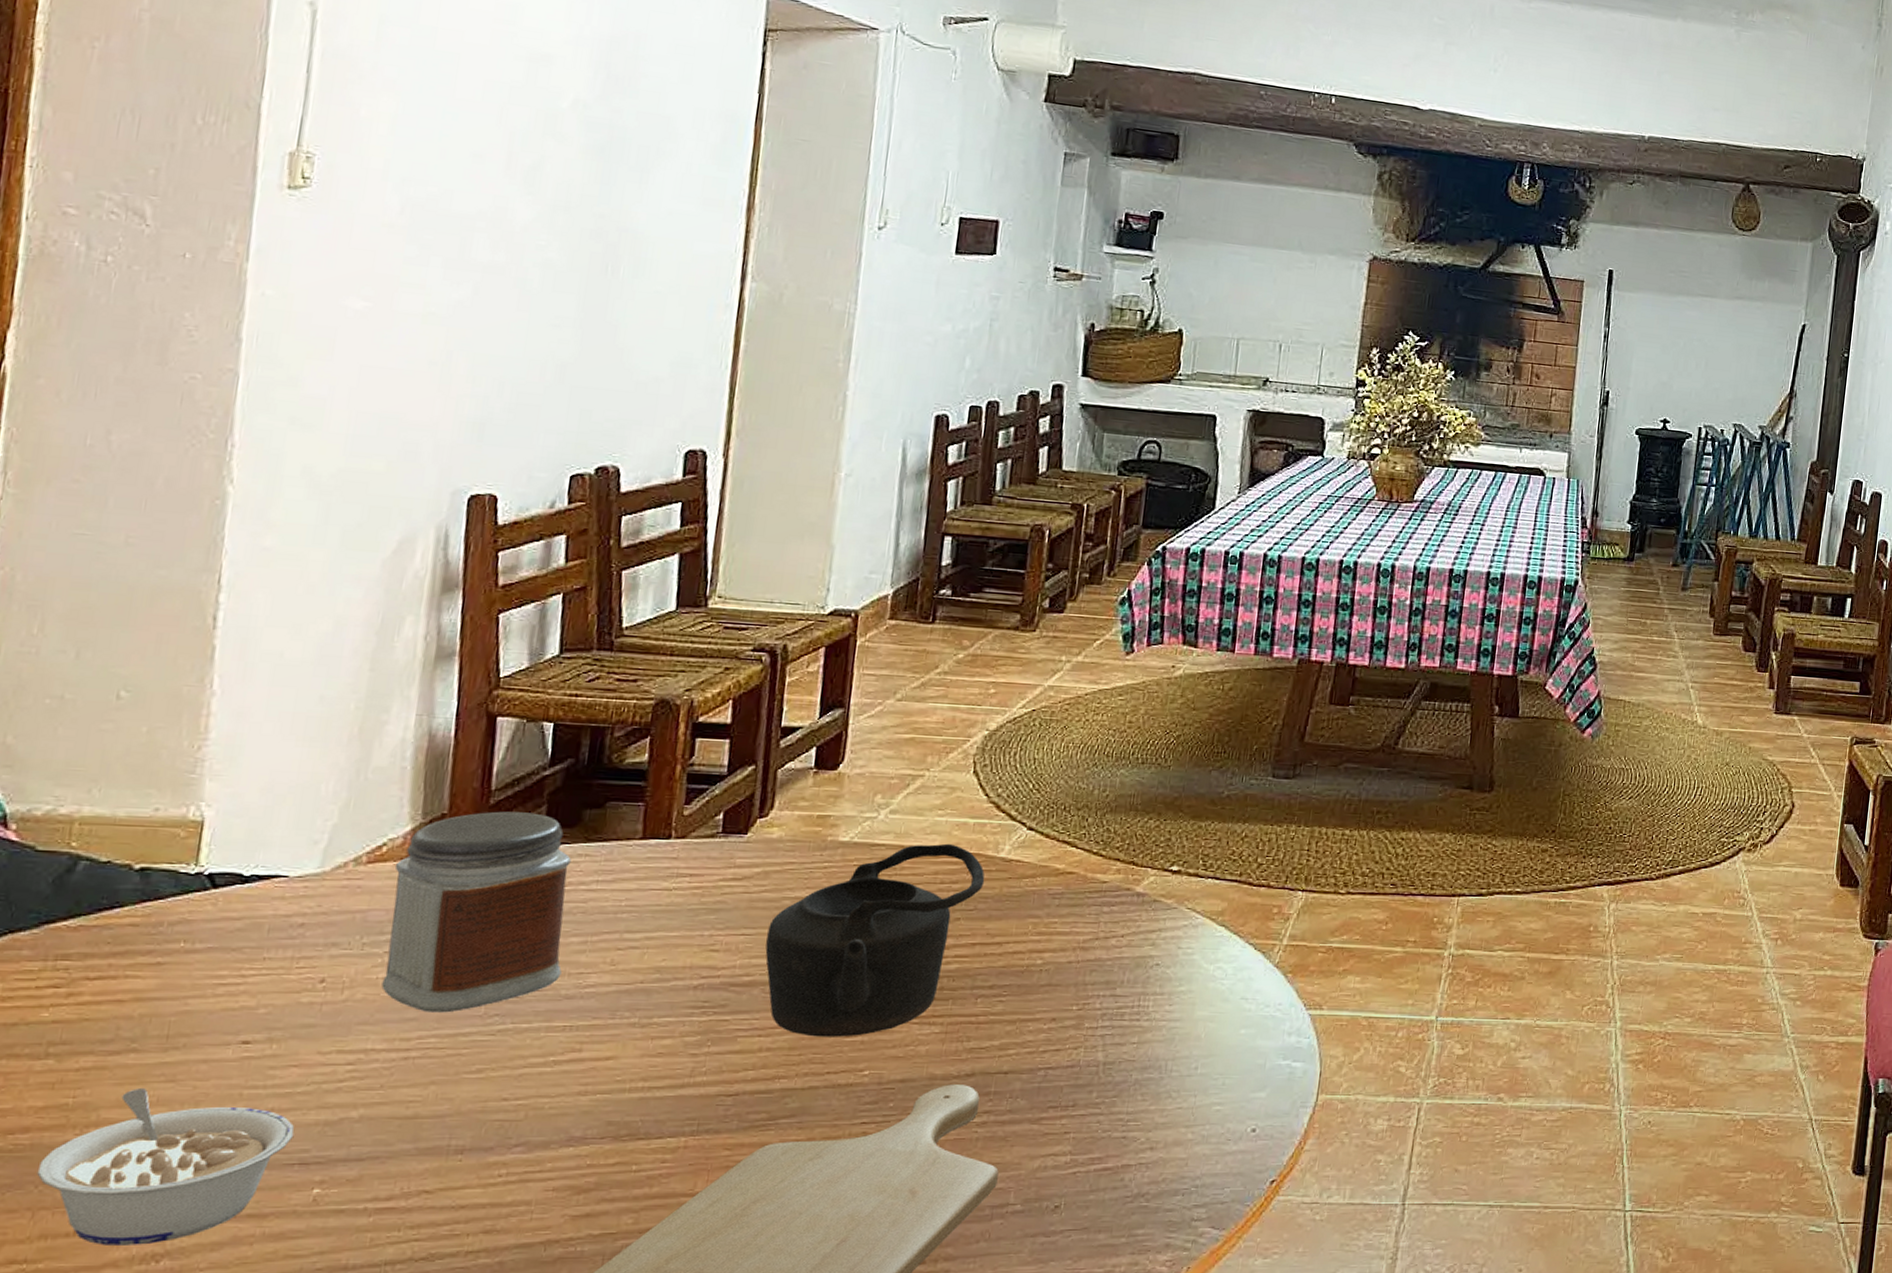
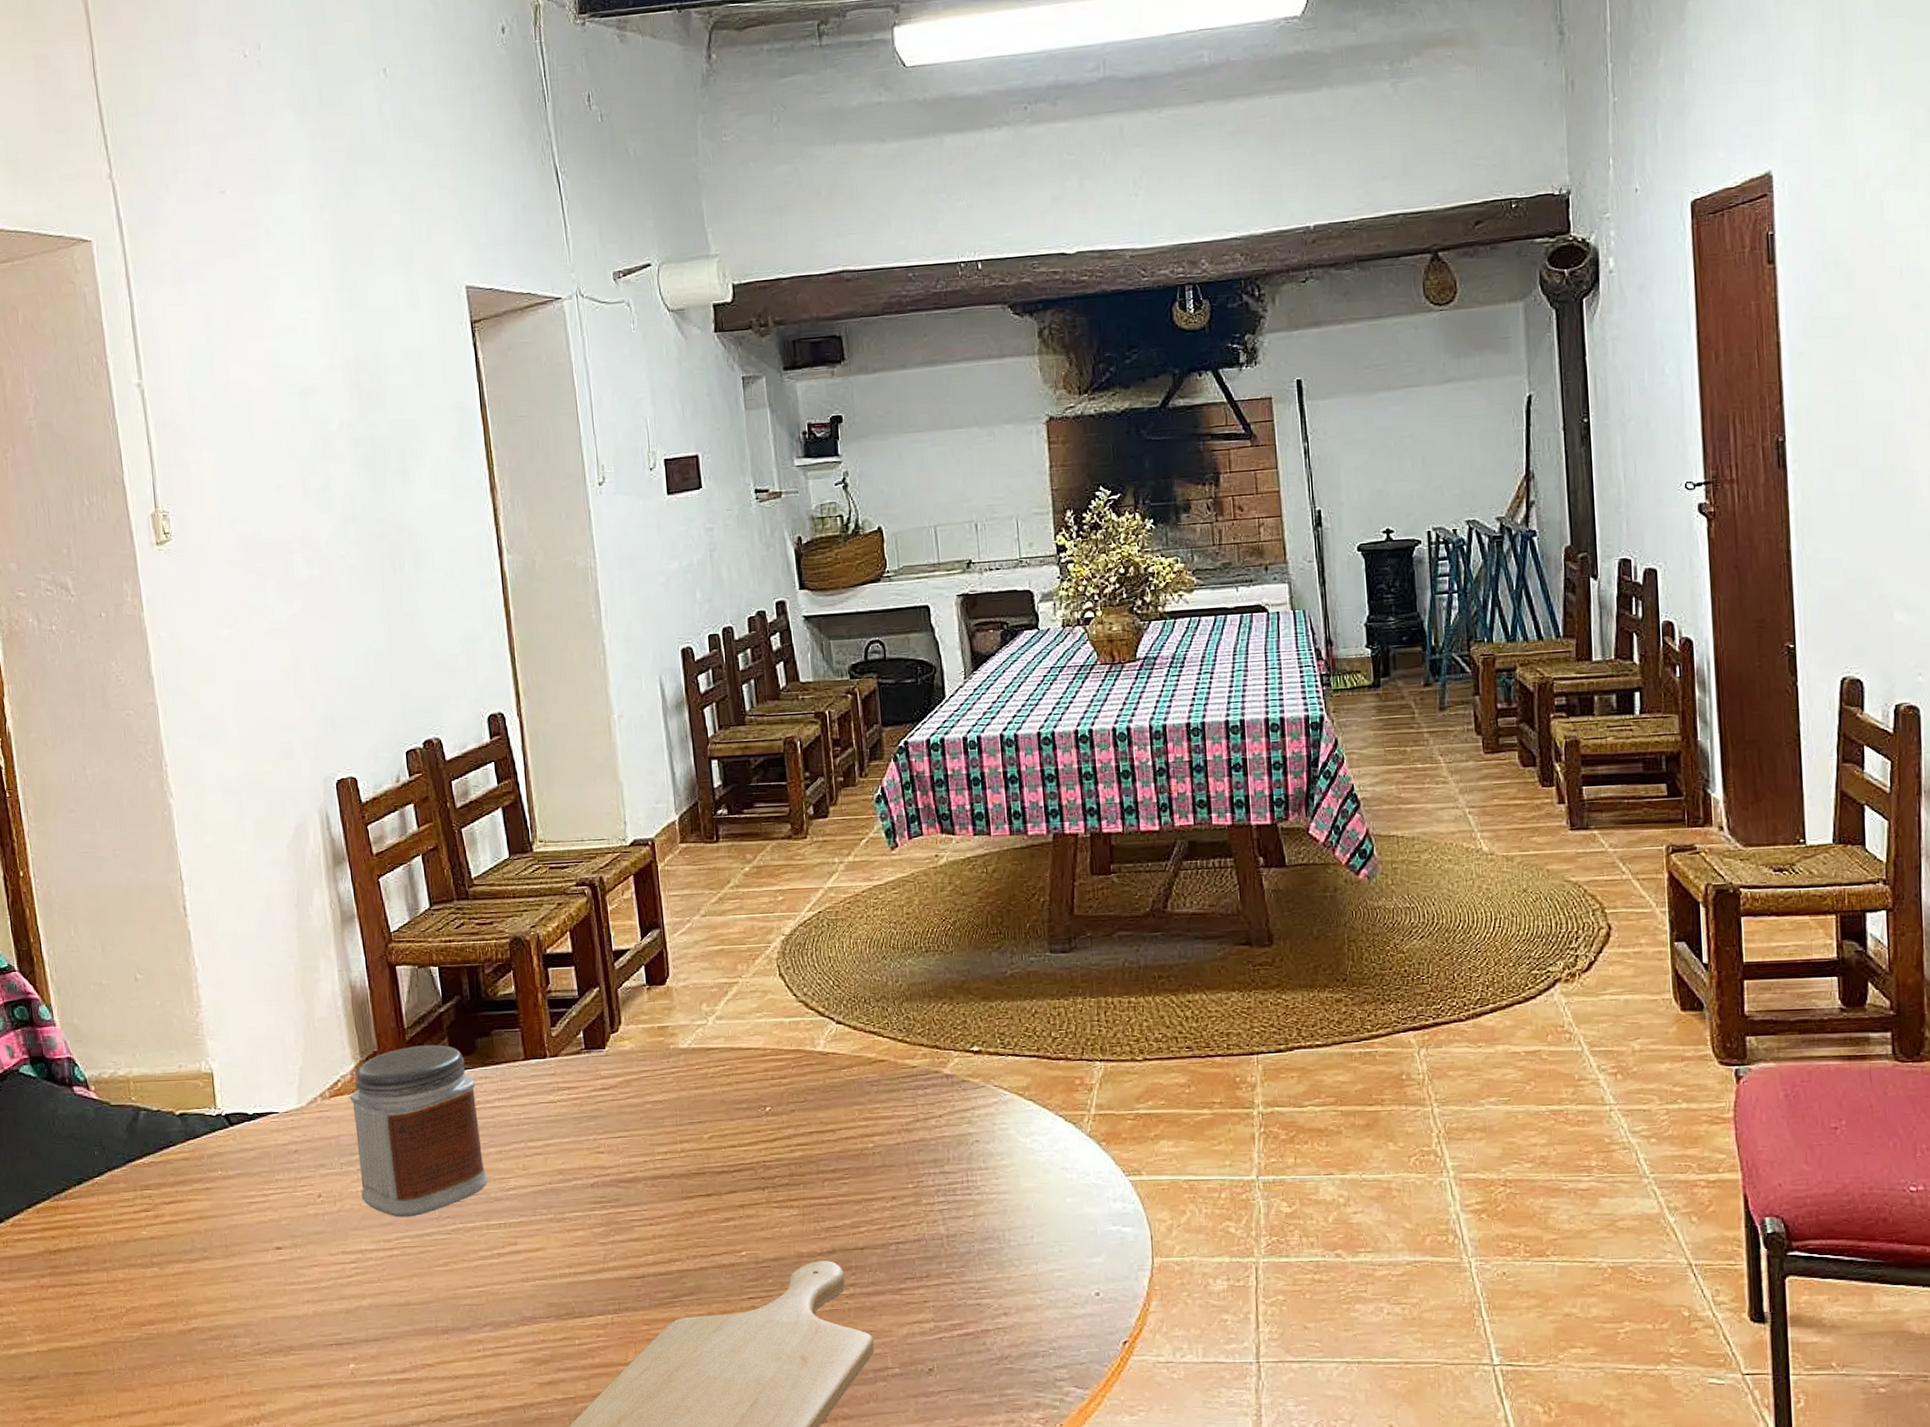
legume: present [36,1087,295,1245] -> none [166,1287,327,1411]
teapot: present [765,843,985,1037] -> none [638,1042,809,1224]

